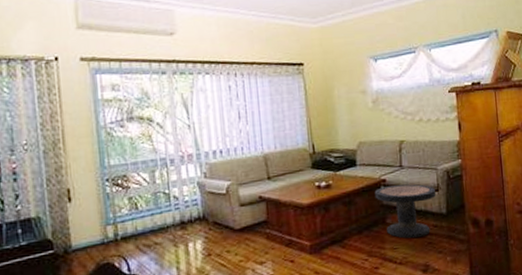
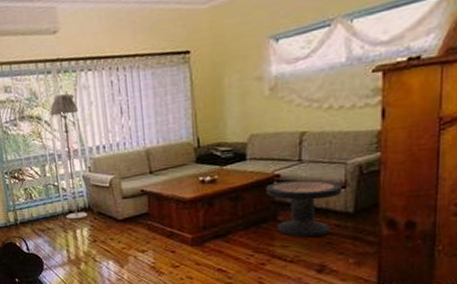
floor lamp: none [163,96,202,233] -> present [50,93,88,220]

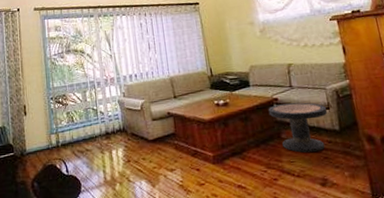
floor lamp: present [50,93,88,220] -> none [91,32,122,142]

